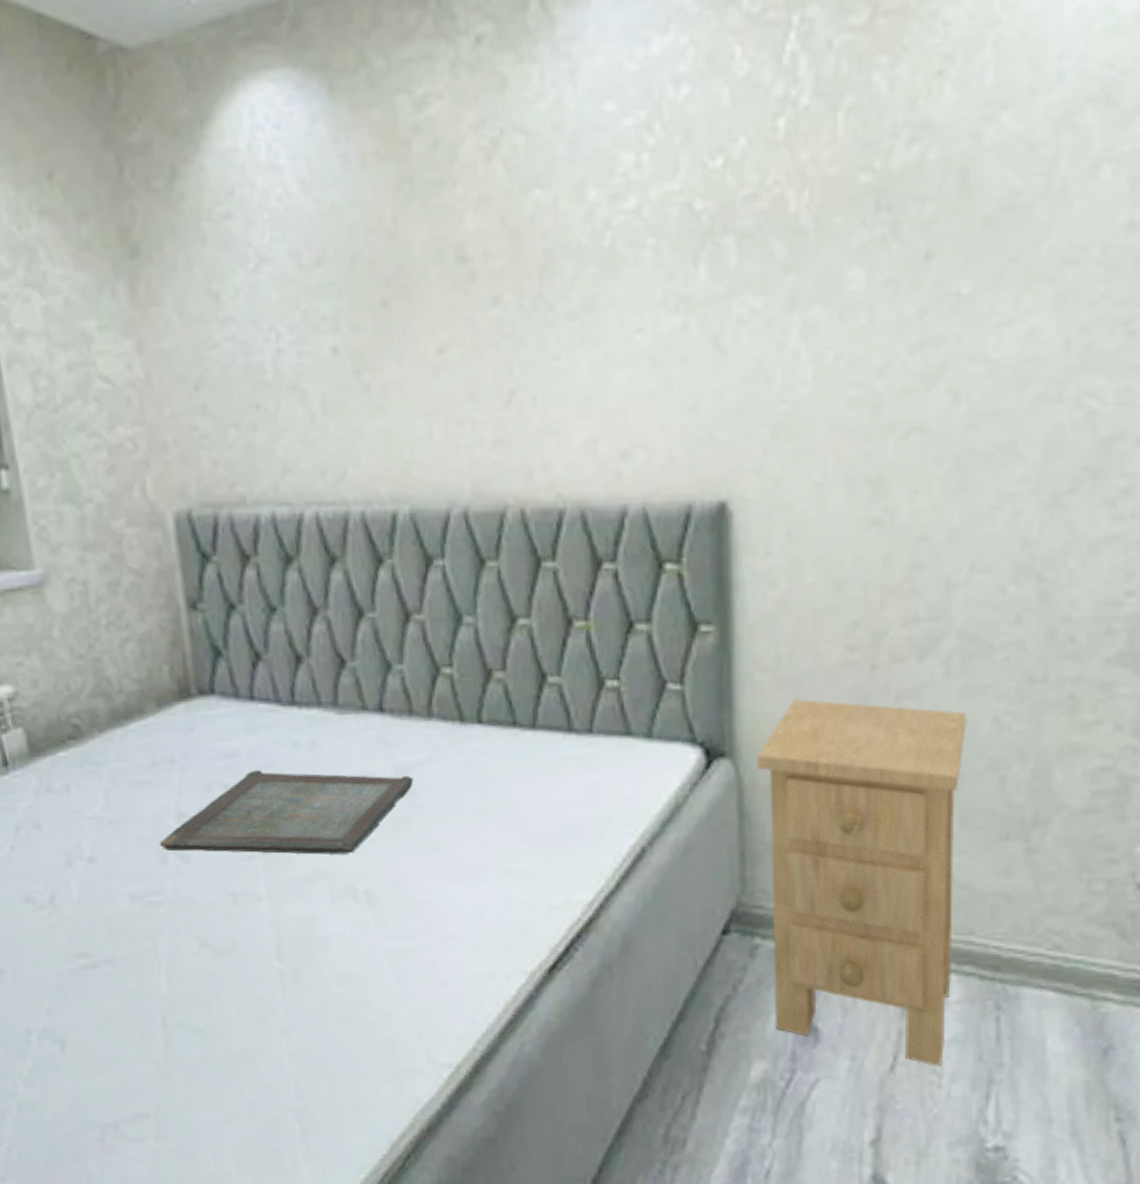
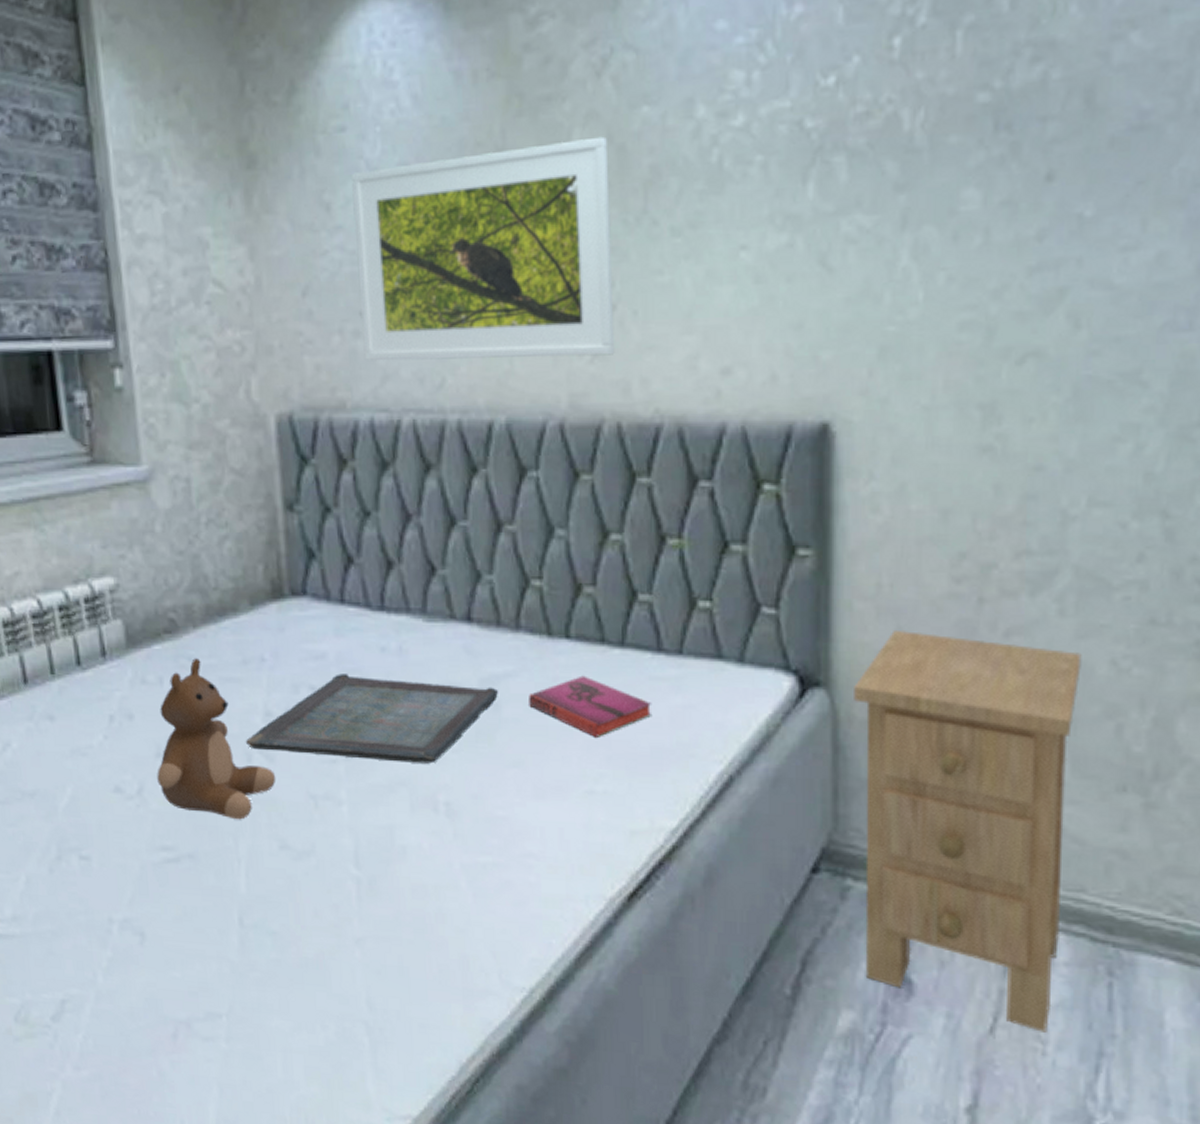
teddy bear: none [68,763,193,922] -> present [157,658,276,820]
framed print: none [240,221,516,454] -> present [352,136,615,361]
hardback book: none [444,759,566,818] -> present [529,675,653,737]

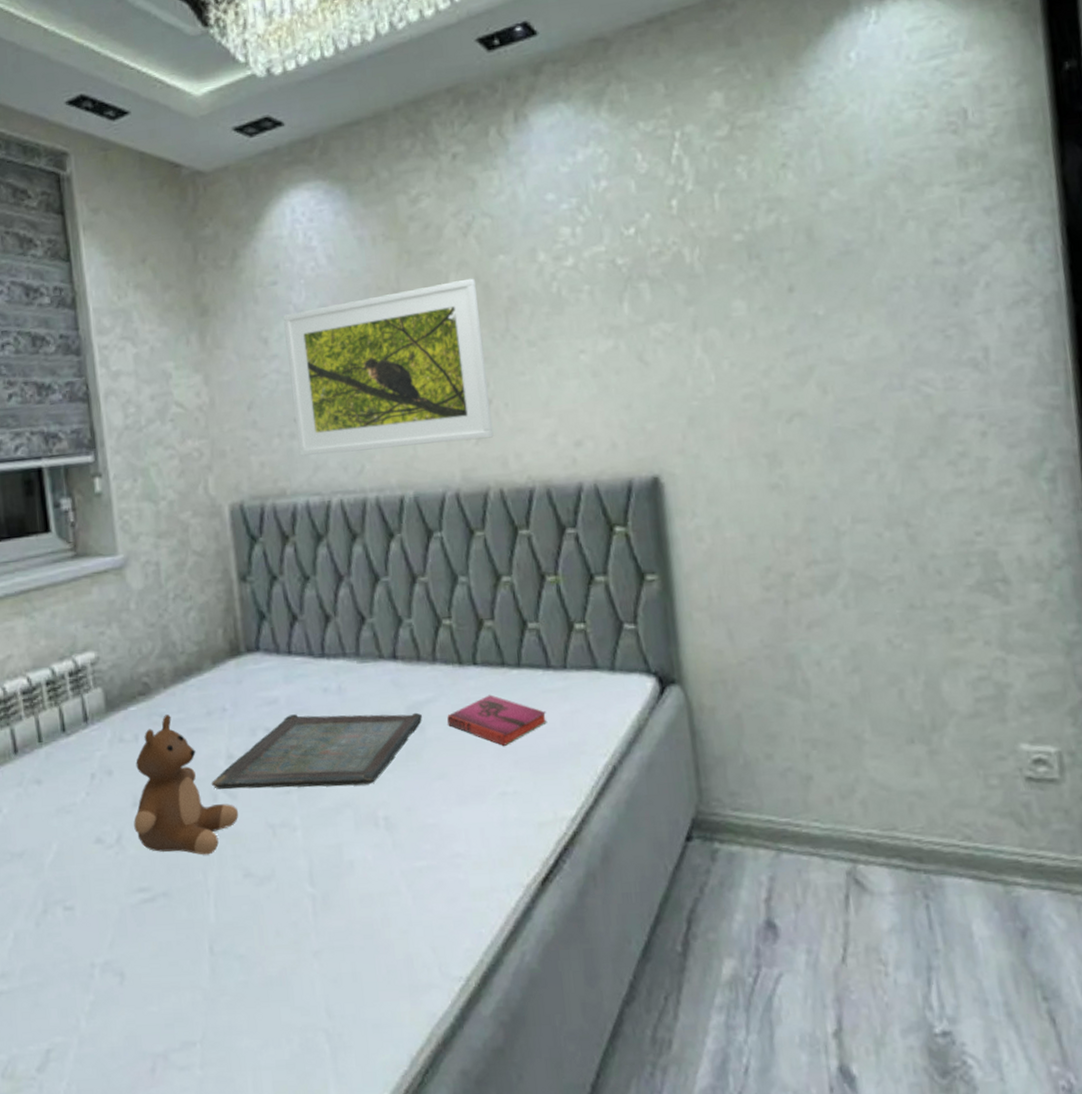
nightstand: present [854,629,1082,1033] -> none [701,631,887,956]

